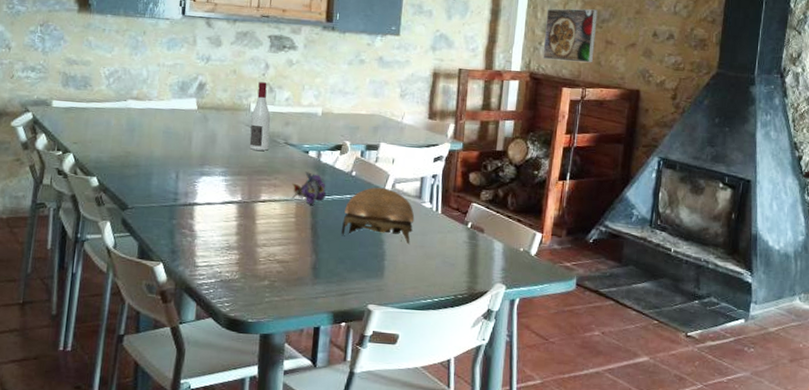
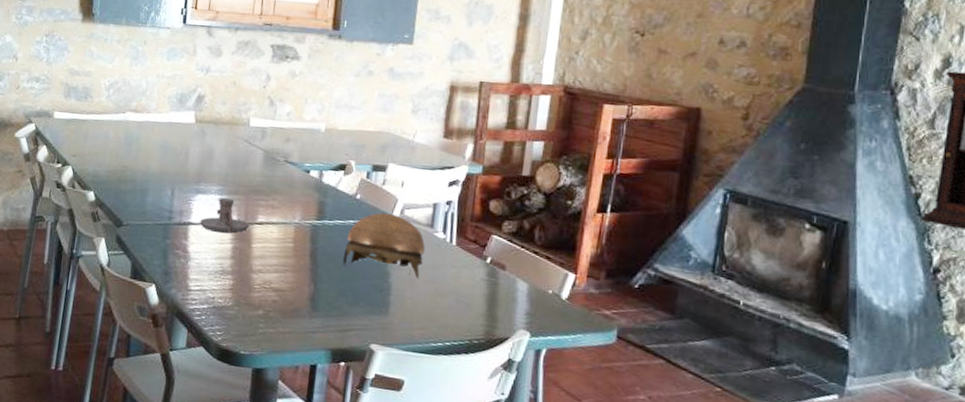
candle holder: none [205,179,254,213] -> present [200,198,250,234]
wine bottle: present [249,82,271,151] -> none [247,94,271,169]
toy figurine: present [292,172,327,205] -> none [291,193,328,230]
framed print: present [543,8,598,63] -> none [580,12,649,76]

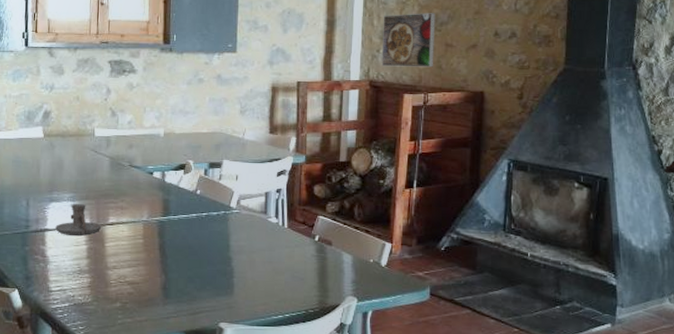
decorative bowl: present [343,212,426,278] -> none [189,204,261,260]
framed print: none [580,12,649,76] -> present [382,13,435,67]

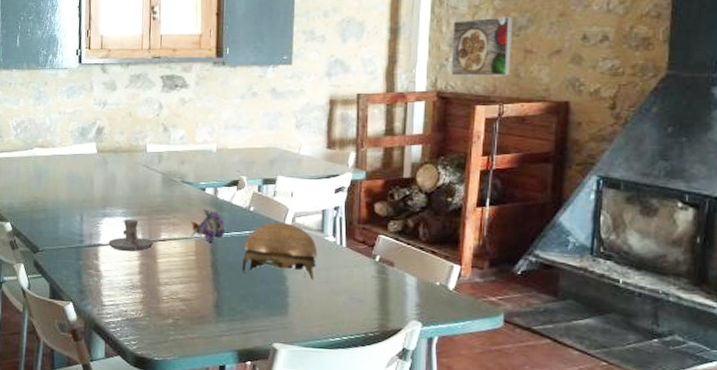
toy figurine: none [138,193,173,225] -> present [191,209,225,242]
decorative bowl: none [189,204,261,260] -> present [242,222,318,279]

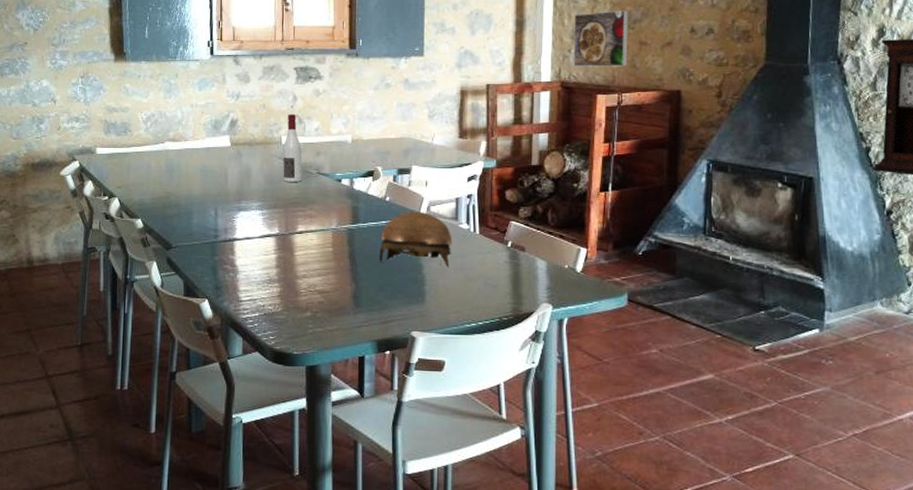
candle holder: present [108,220,154,252] -> none [244,213,291,246]
wine bottle: none [147,122,167,190] -> present [283,114,302,182]
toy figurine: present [191,209,225,242] -> none [327,200,362,233]

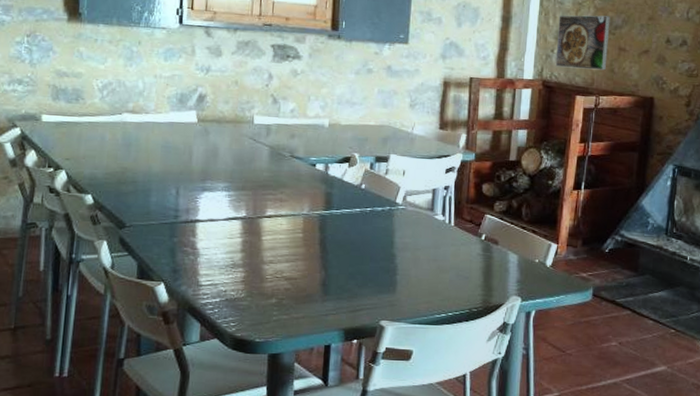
wine bottle: present [283,114,302,182] -> none [253,93,276,164]
decorative bowl: present [380,211,452,267] -> none [352,200,427,257]

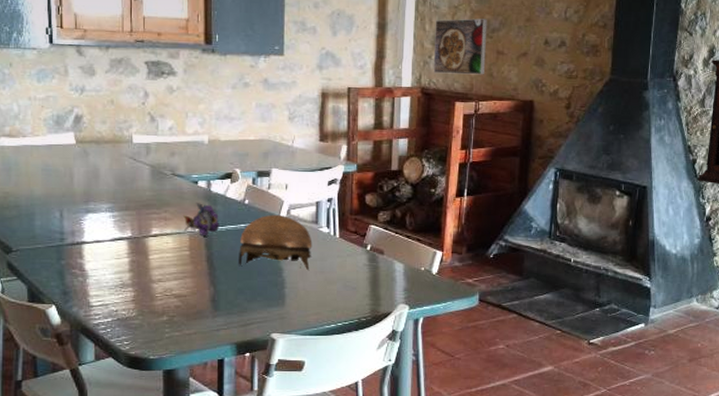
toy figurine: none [299,185,335,220] -> present [183,203,220,237]
decorative bowl: none [352,200,427,257] -> present [239,214,313,270]

